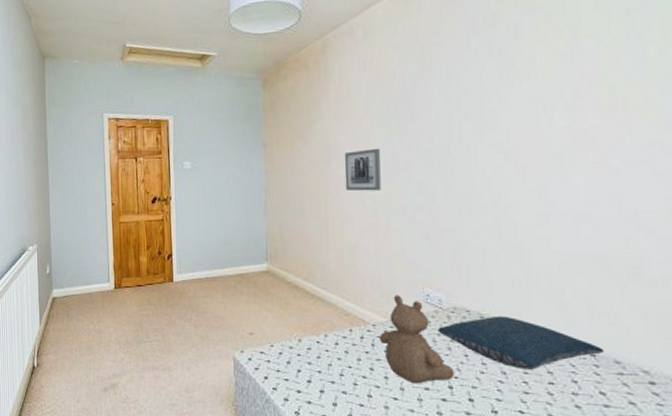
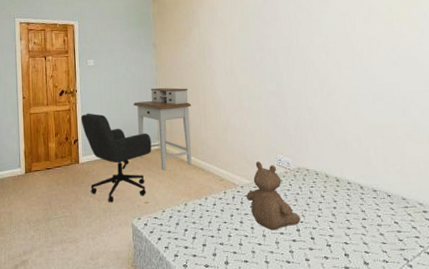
office chair: none [175,224,259,330] -> present [80,113,152,203]
desk: none [237,196,309,297] -> present [134,87,192,170]
wall art: present [344,148,382,191] -> none [216,48,244,82]
pillow: present [437,315,605,370] -> none [287,171,396,211]

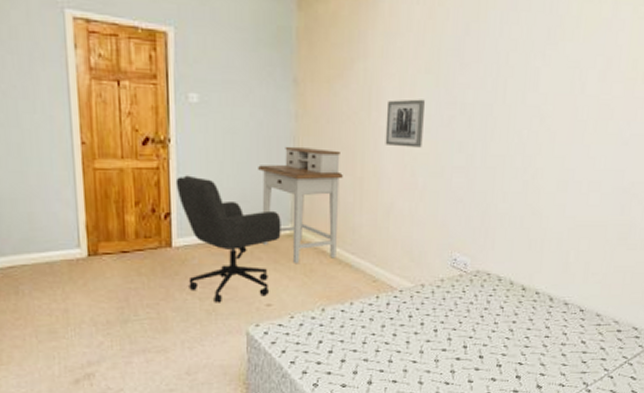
wall art: none [216,48,244,82] -> present [385,99,425,148]
teddy bear: present [246,161,301,231] -> none [404,259,470,346]

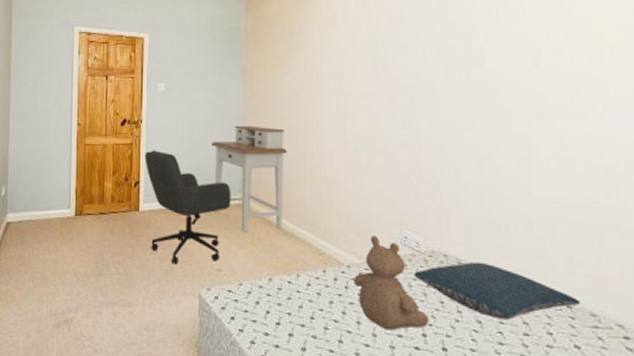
wall art: present [385,99,425,148] -> none [326,81,363,125]
teddy bear: none [404,259,470,346] -> present [353,235,429,331]
pillow: none [460,278,591,326] -> present [414,261,581,320]

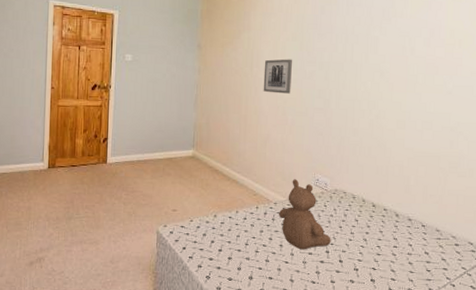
office chair: present [144,150,231,265] -> none [112,111,186,207]
desk: present [212,125,287,232] -> none [171,91,232,178]
wall art: none [326,81,363,125] -> present [263,59,292,94]
pillow: present [414,261,581,320] -> none [322,196,431,237]

